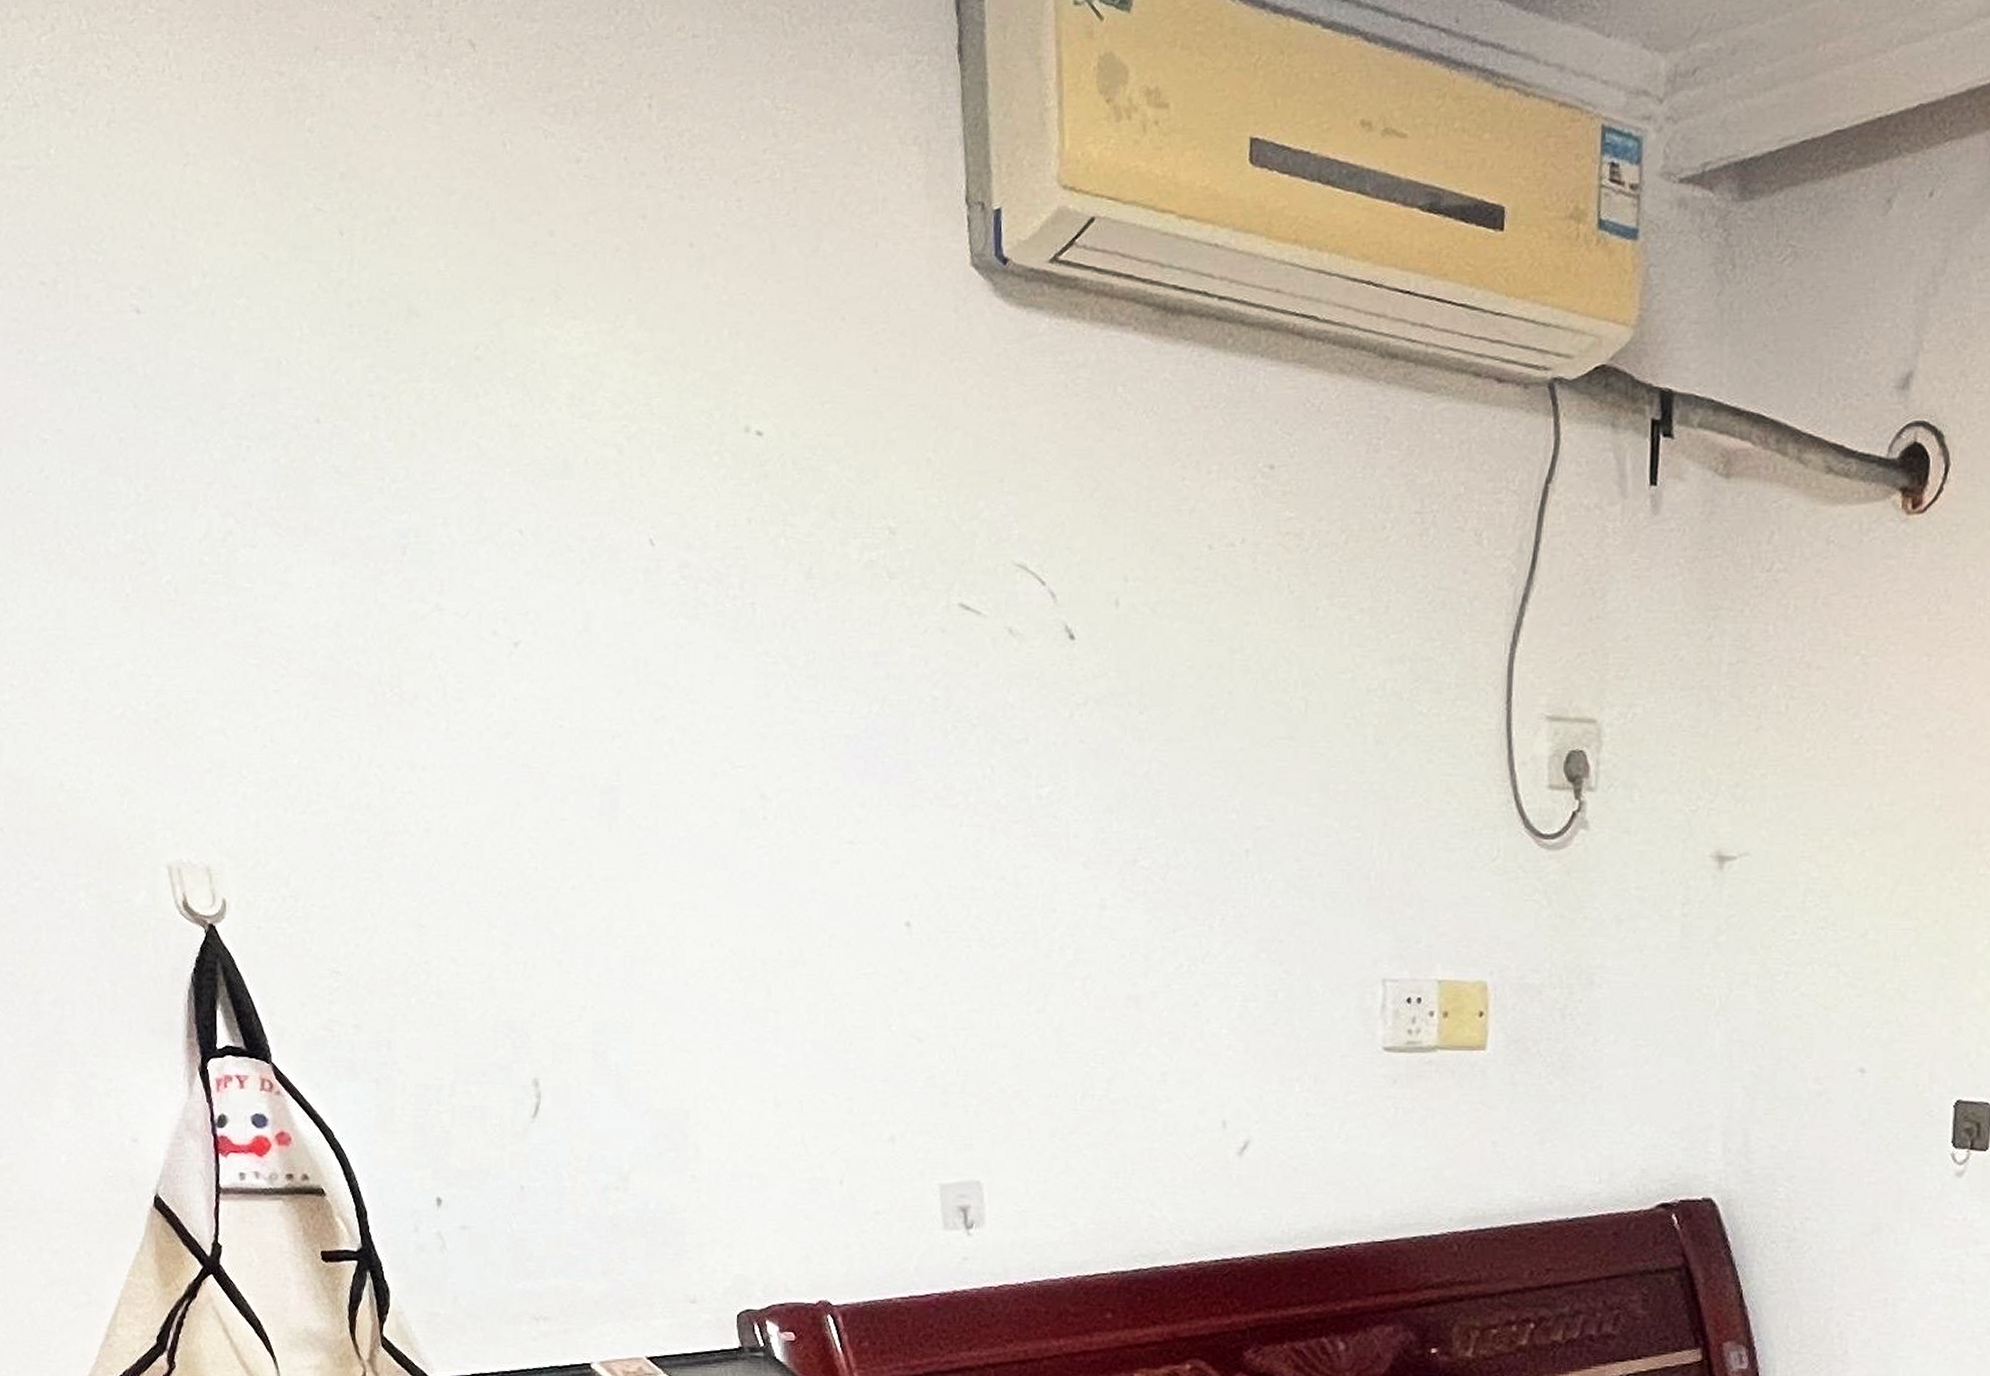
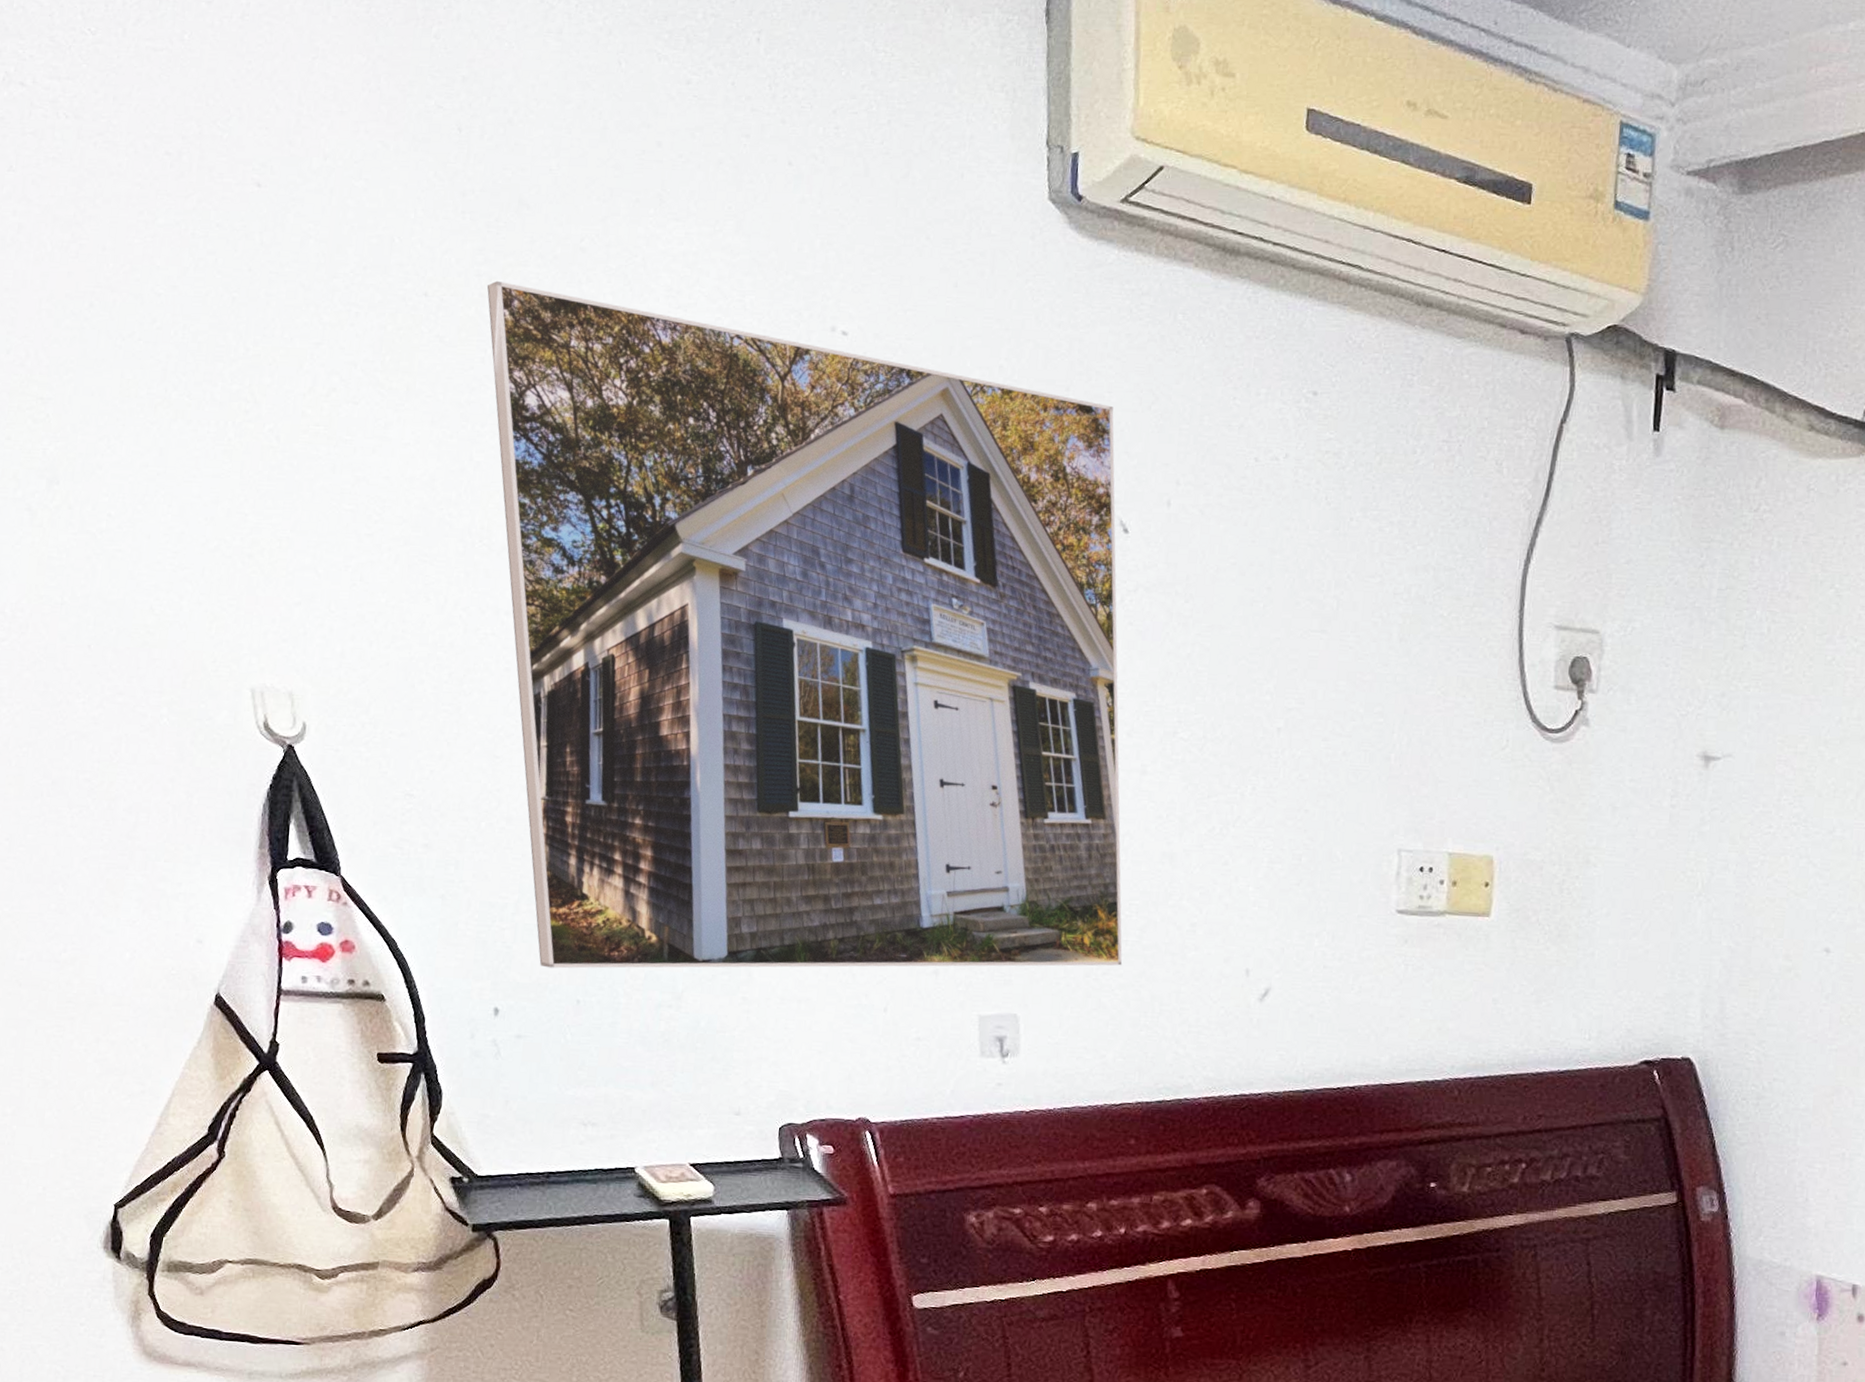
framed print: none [380,400,1090,1153] -> present [486,280,1123,969]

